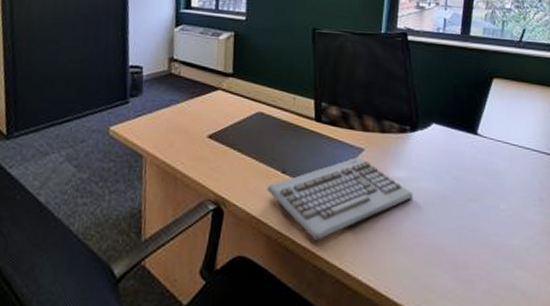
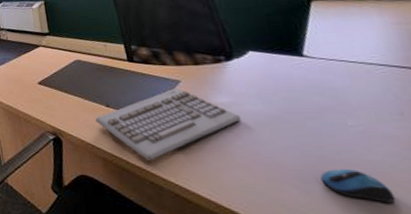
computer mouse: none [469,253,523,288] -> present [320,169,396,204]

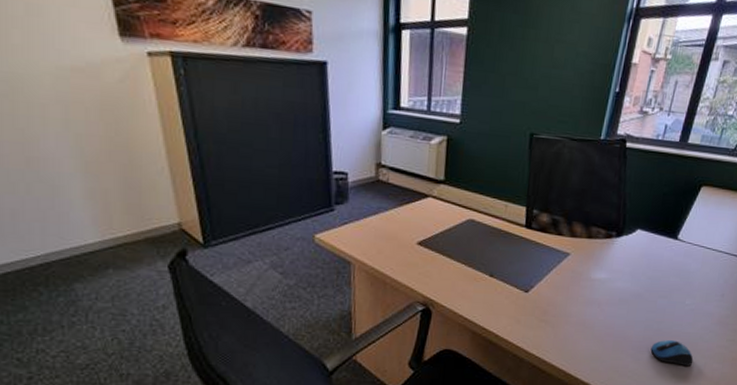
keyboard: present [95,87,242,160] -> none [474,260,611,334]

